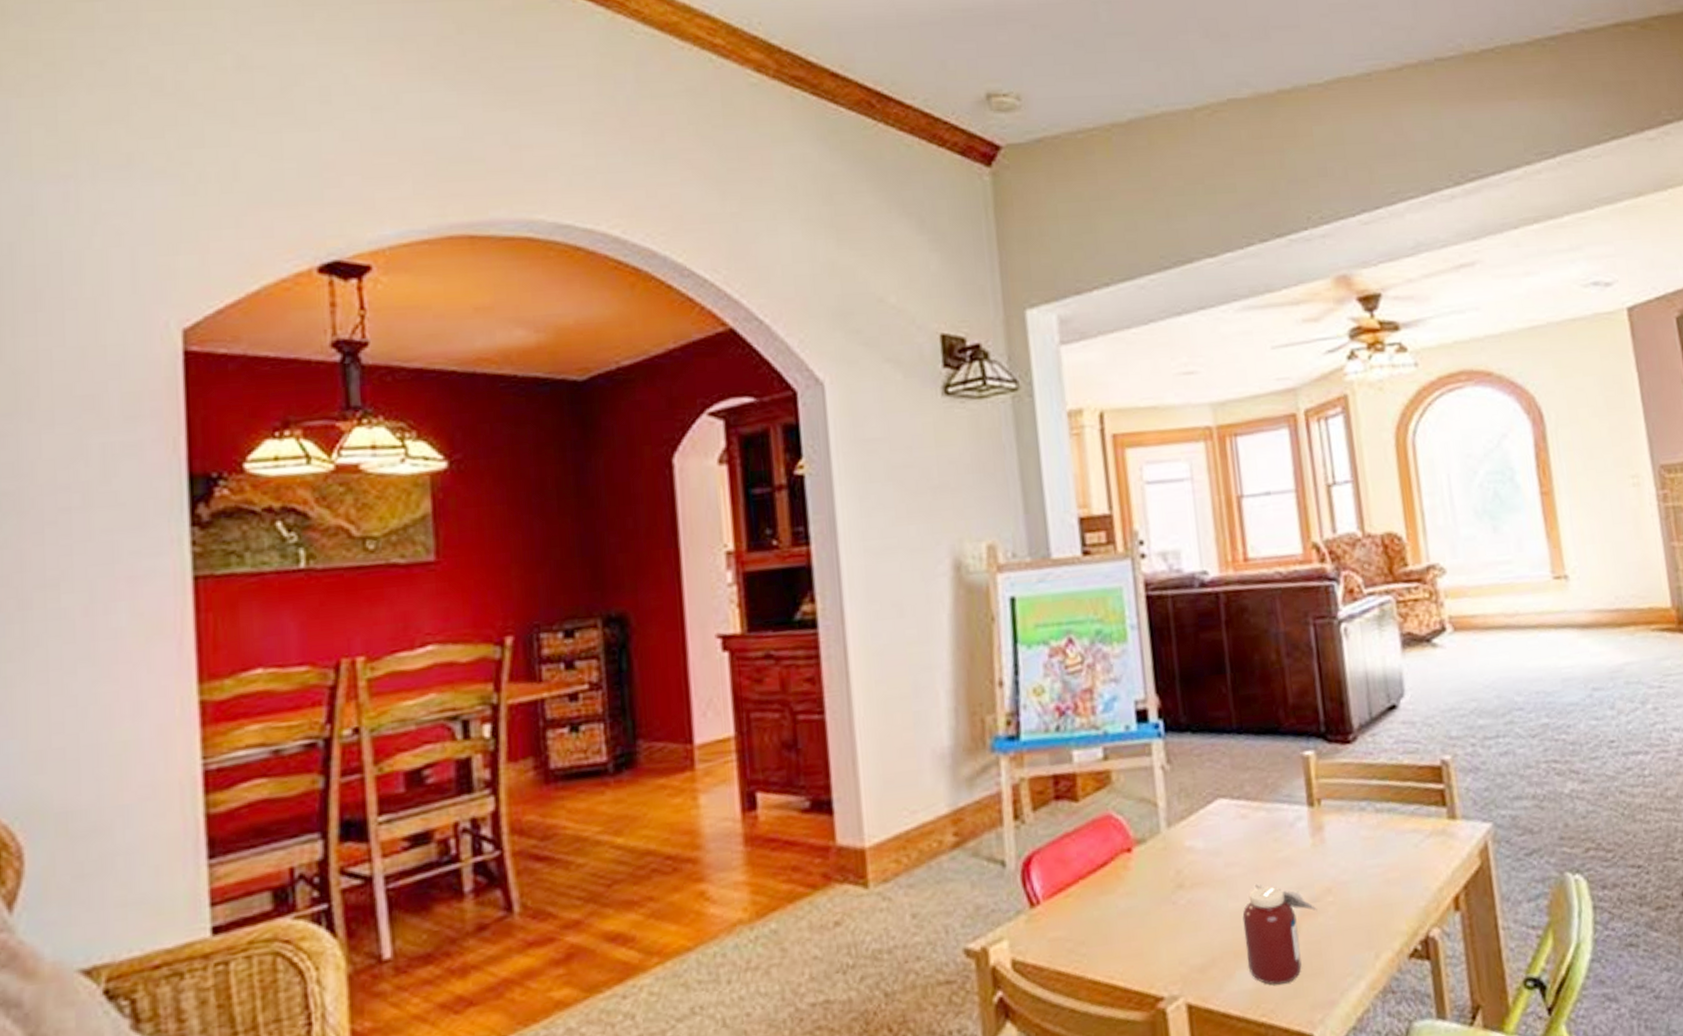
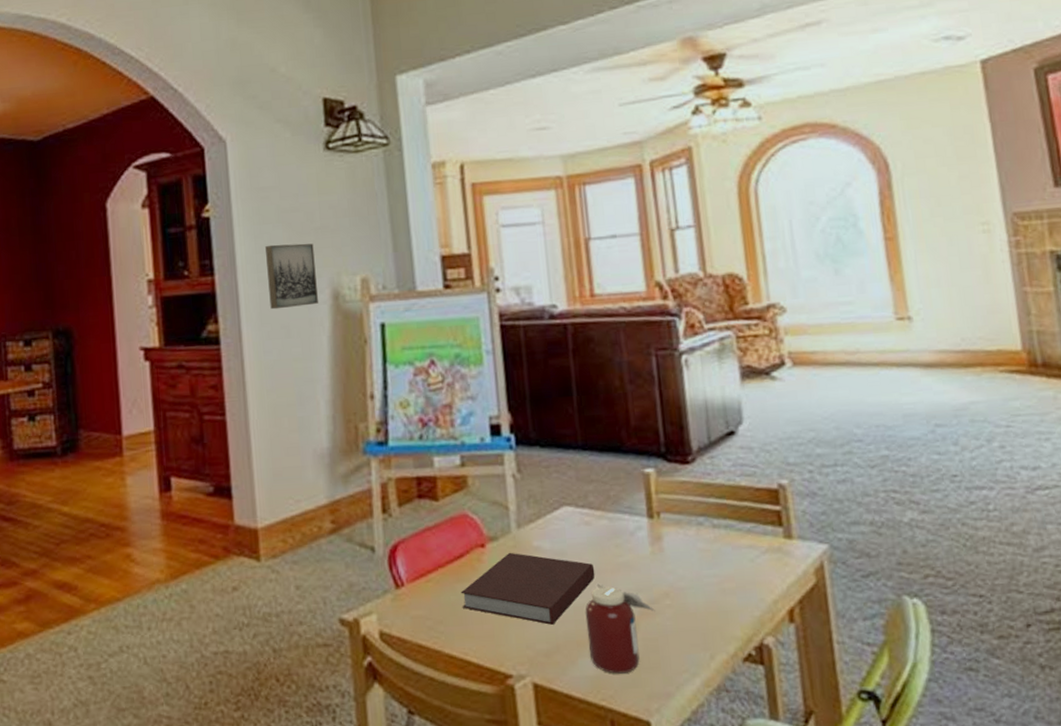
wall art: none [873,505,937,585] -> present [265,243,318,310]
notebook: none [1104,855,1253,935] -> present [460,552,595,625]

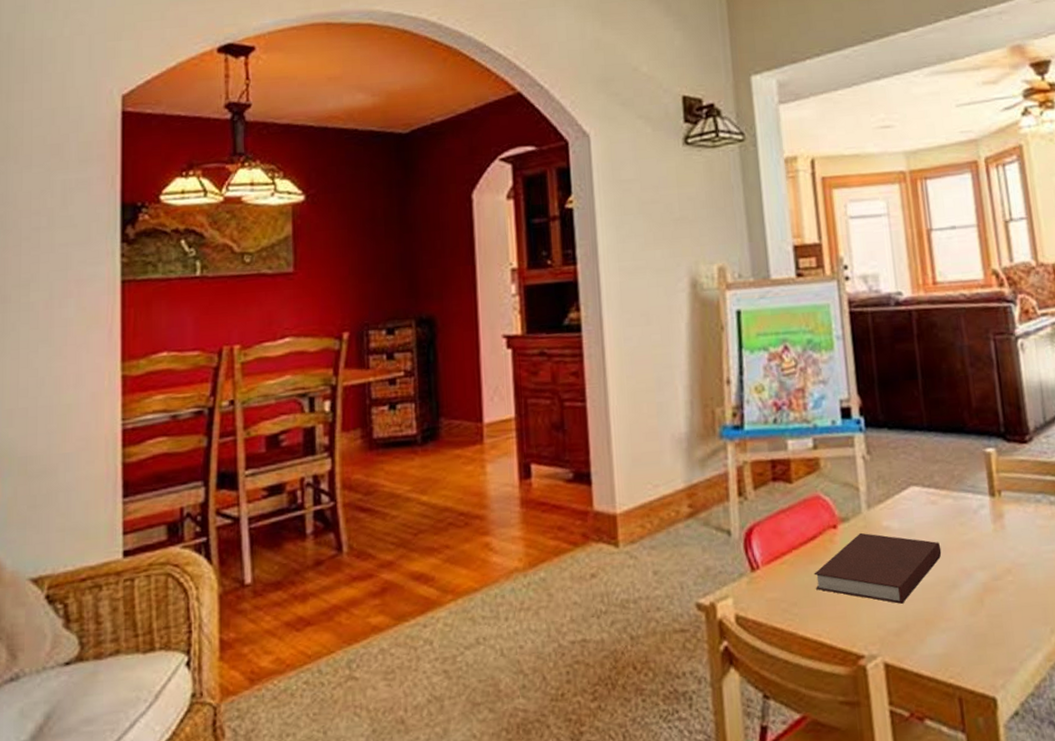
wall art: present [265,243,318,310] -> none [627,233,677,298]
jar: present [585,584,655,674] -> none [932,562,999,651]

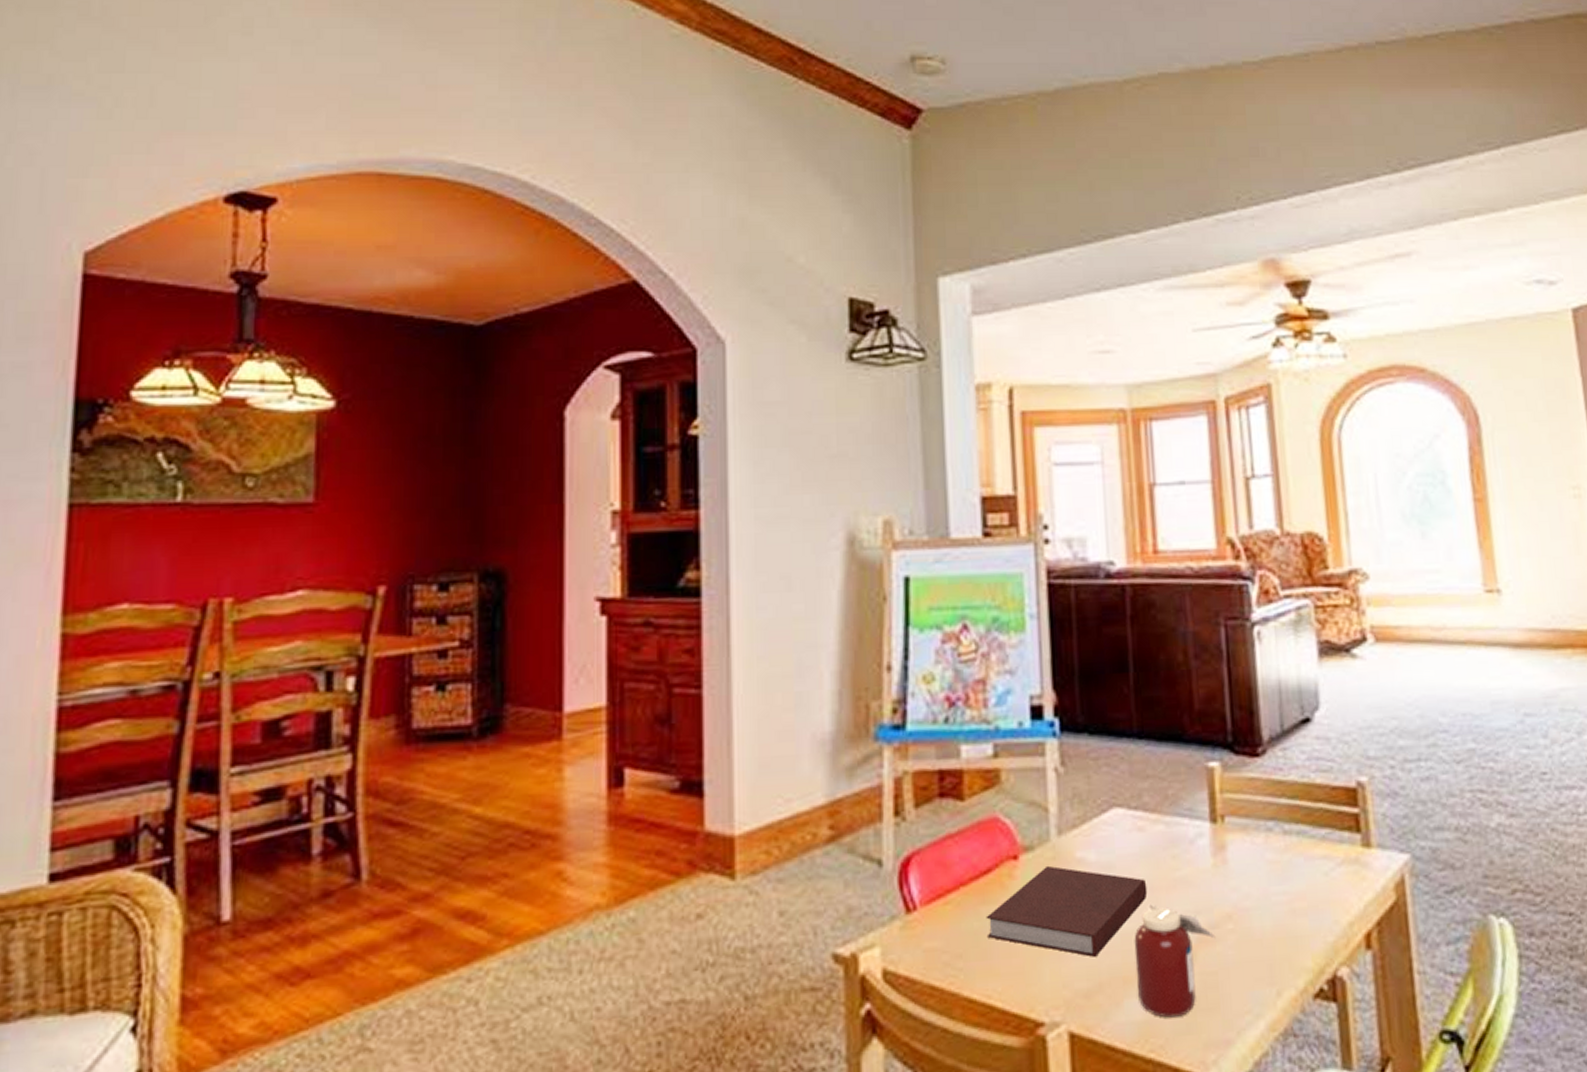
jar: none [932,562,999,651] -> present [1134,905,1216,1018]

